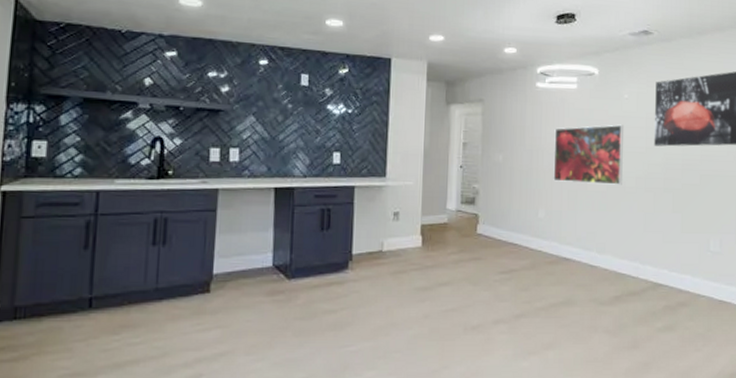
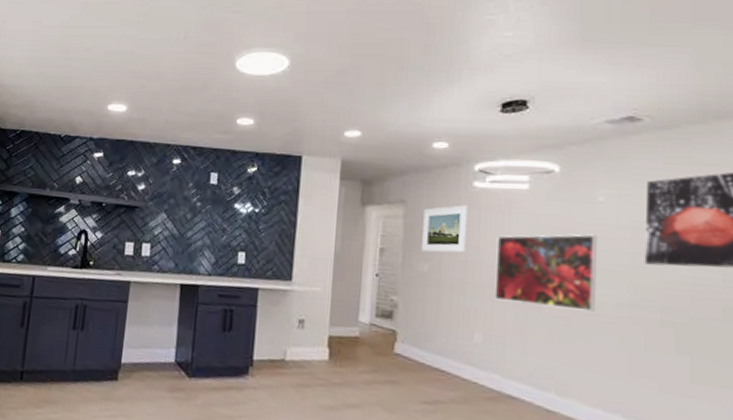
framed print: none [497,102,533,145] -> present [422,205,468,253]

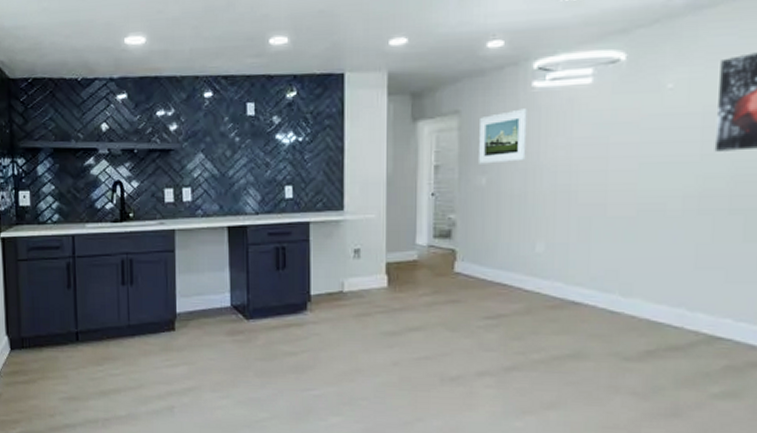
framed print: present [494,234,597,312] -> none [556,125,665,208]

